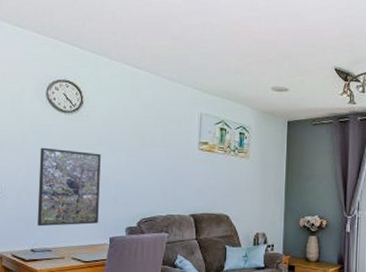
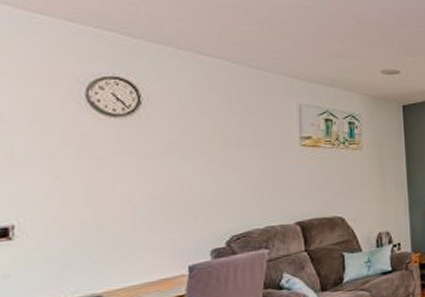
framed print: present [37,147,101,227] -> none [77,162,171,267]

